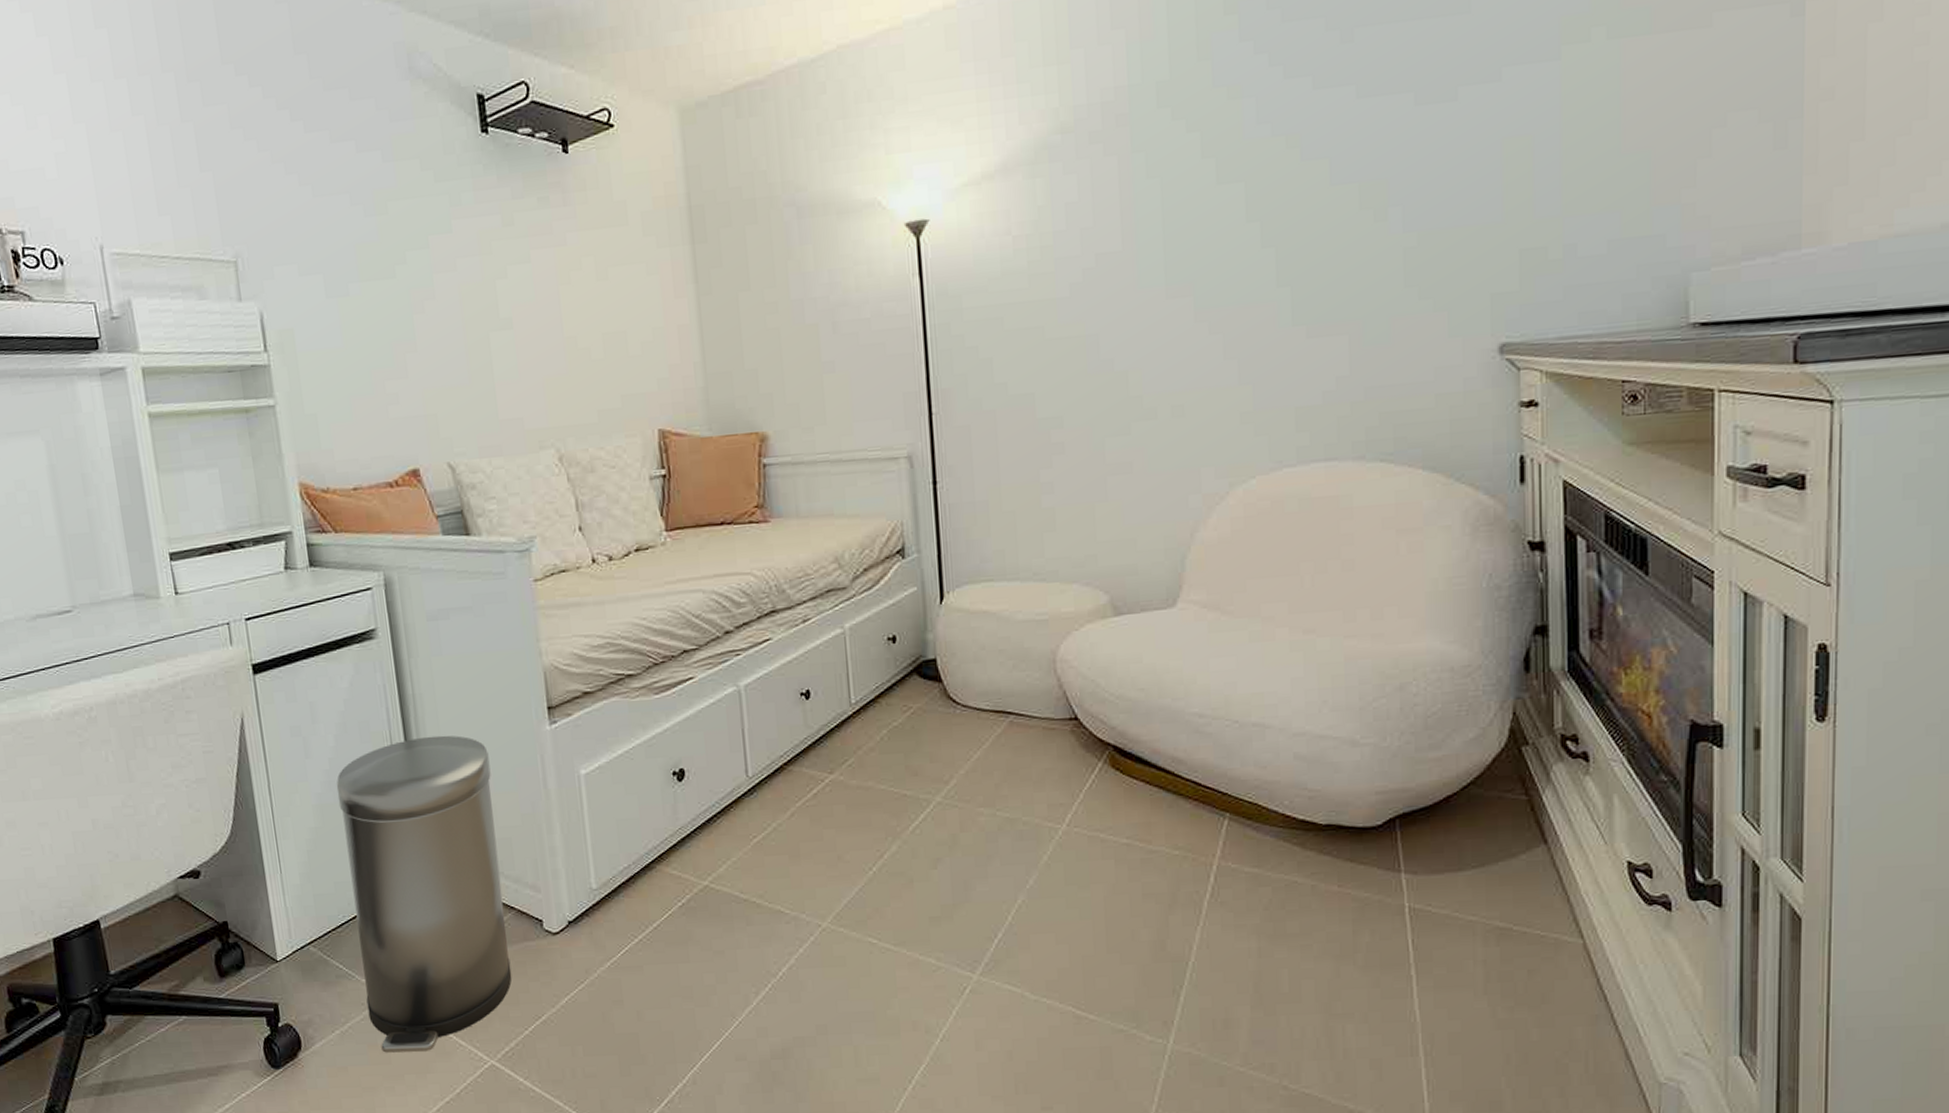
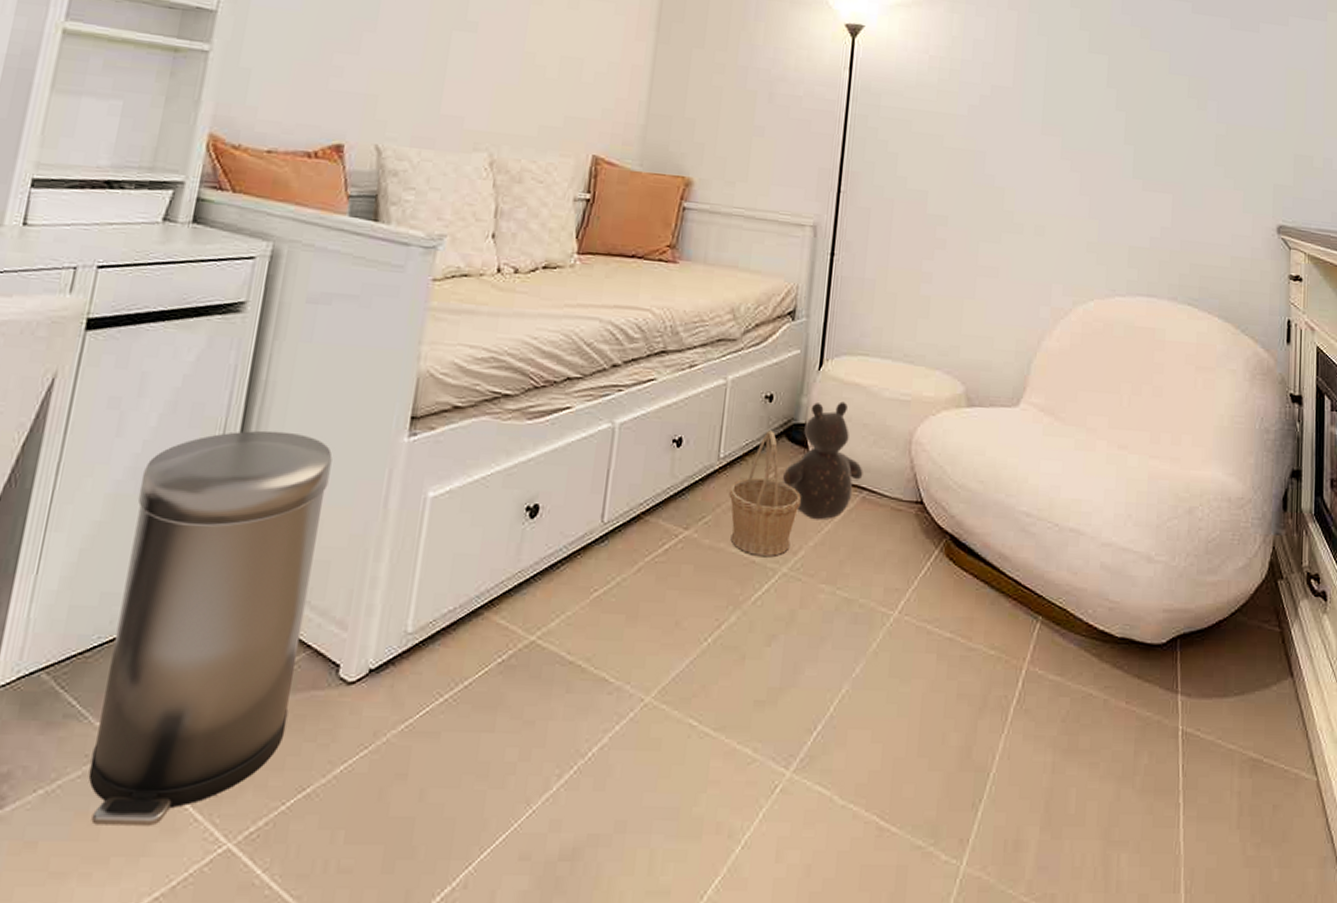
basket: none [867,670,944,791] -> present [729,430,801,558]
stuffed bear: none [920,631,1007,750] -> present [781,401,863,520]

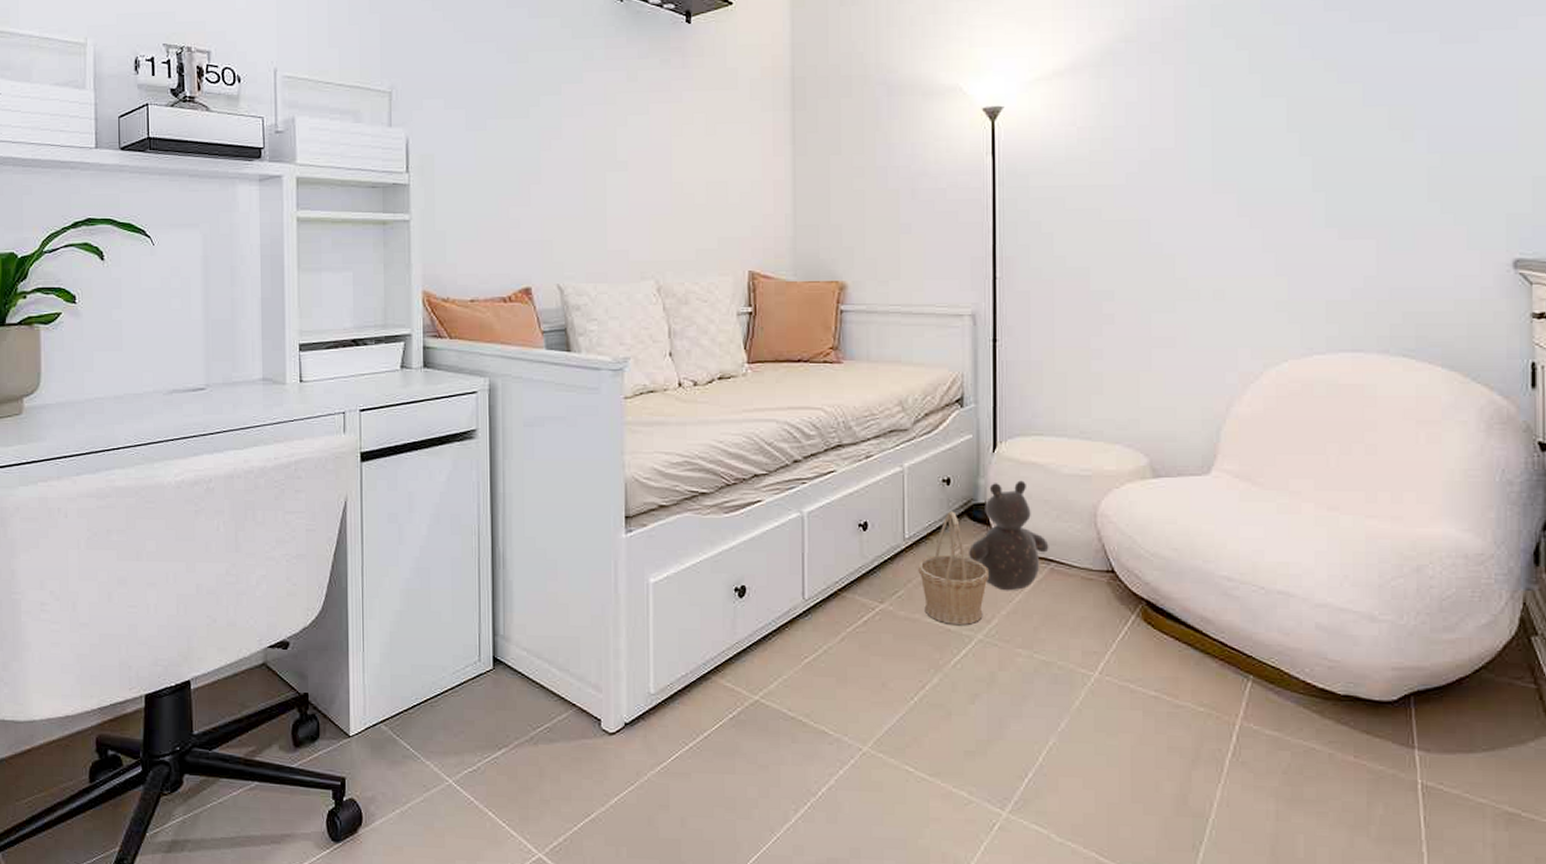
pedal bin: present [88,430,333,826] -> none [424,534,567,839]

